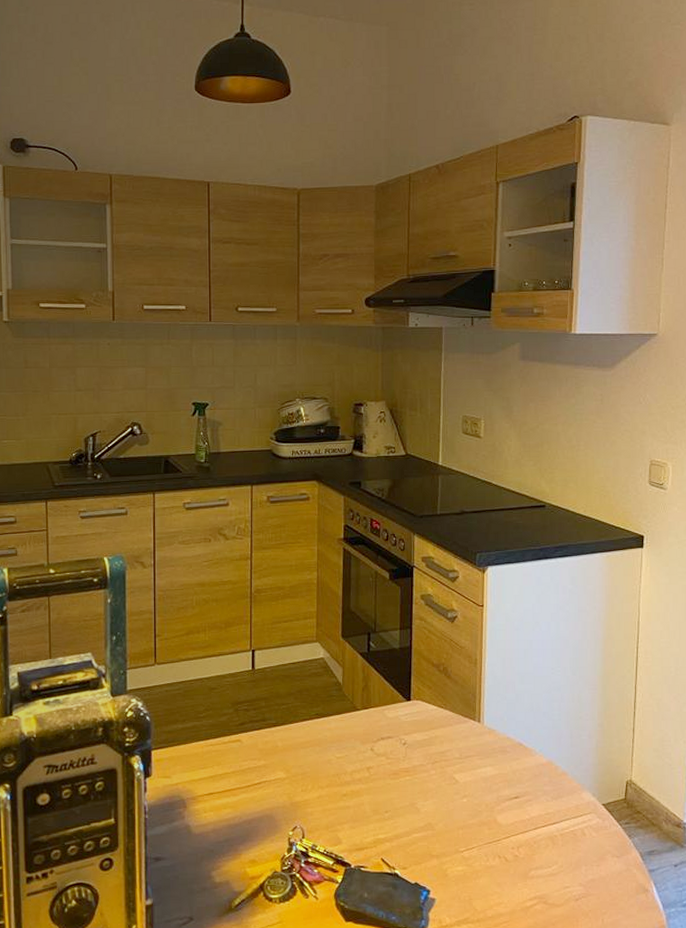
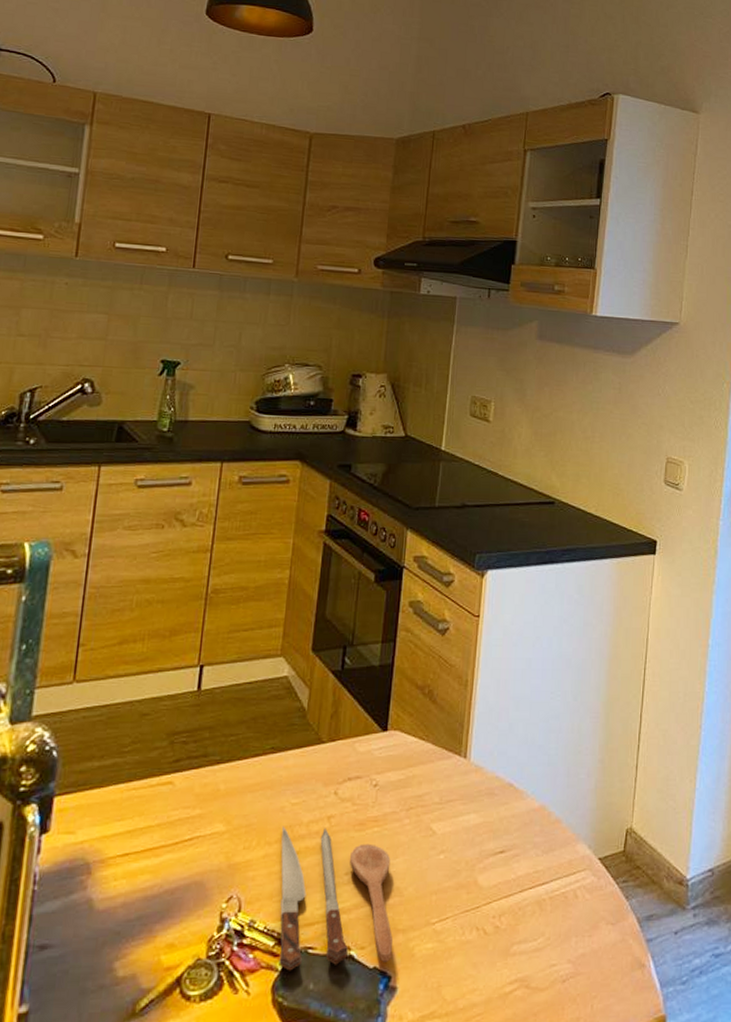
spoon: none [331,774,429,883] -> present [278,826,393,971]

